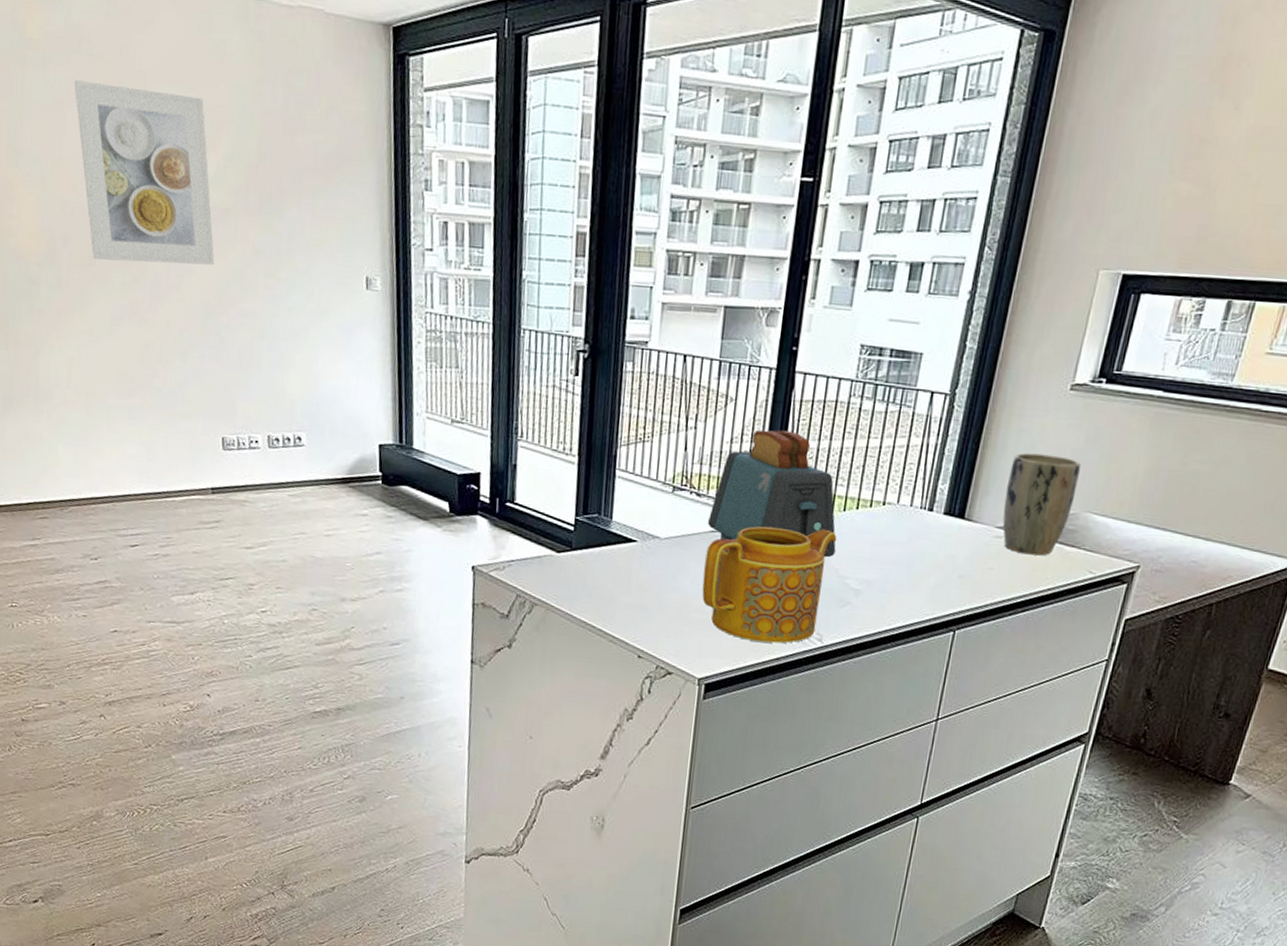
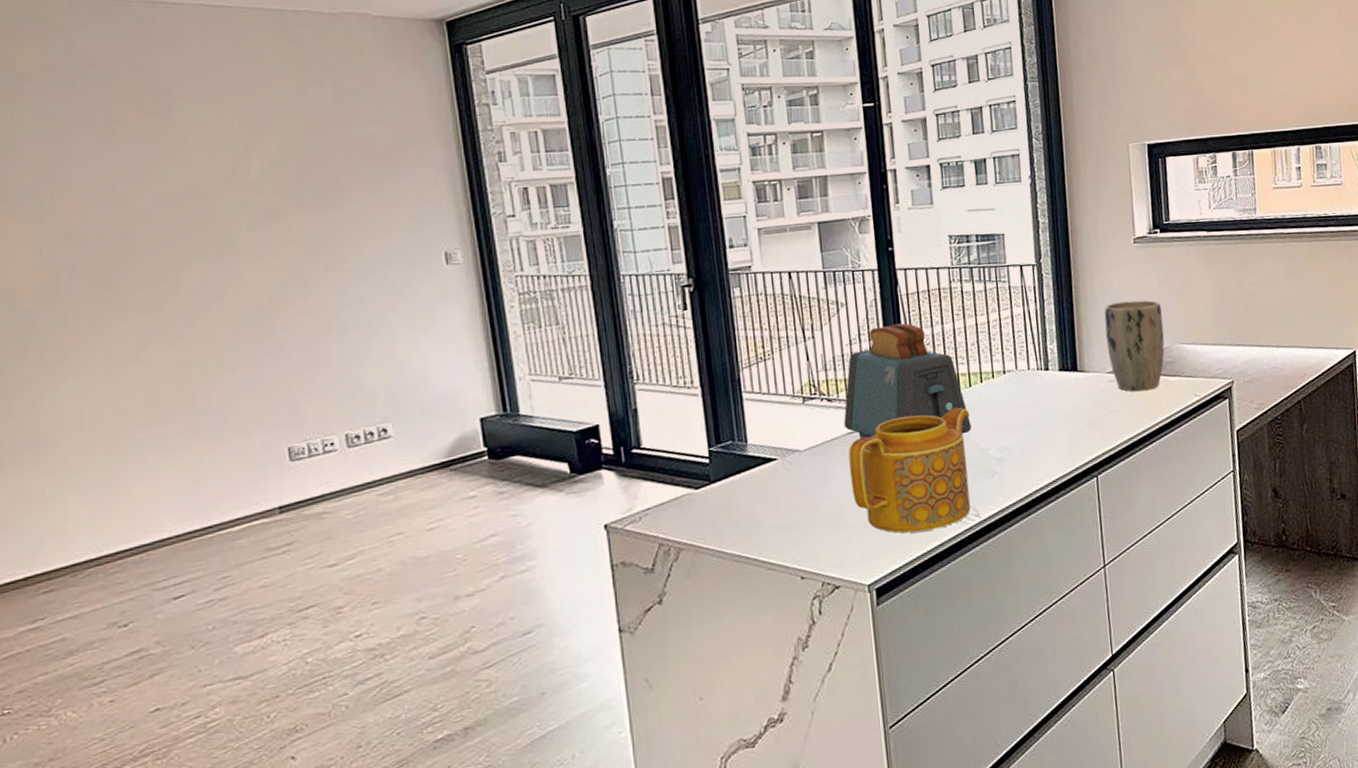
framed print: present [74,80,215,266] -> none [79,105,265,284]

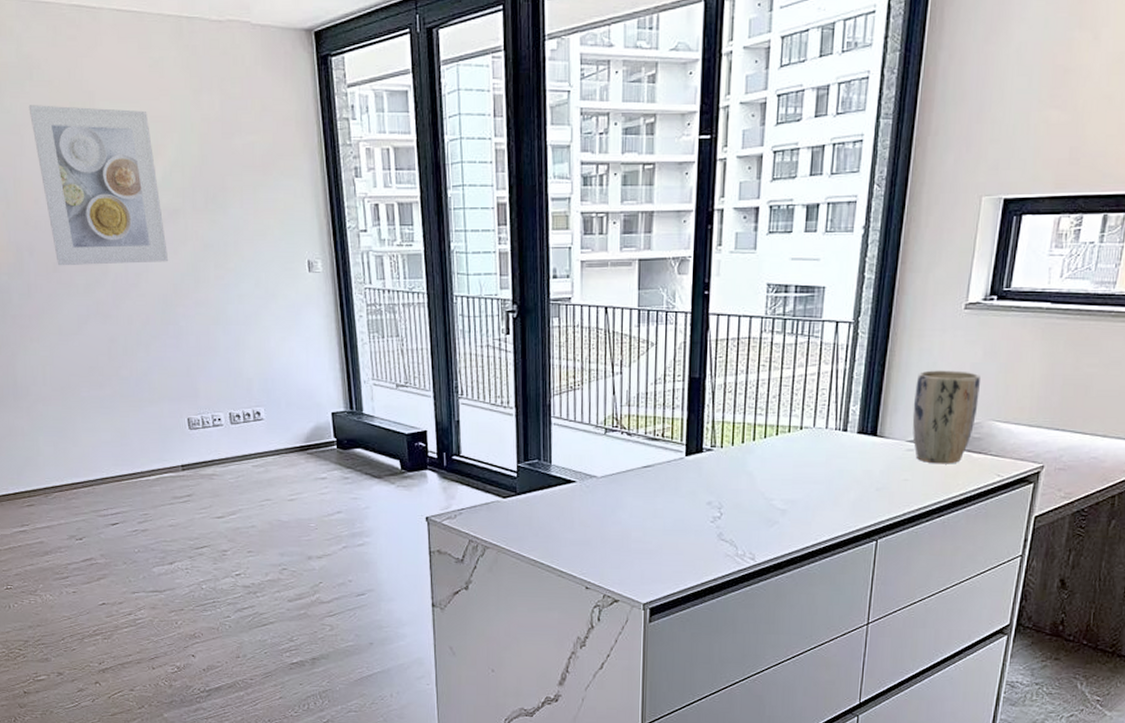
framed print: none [79,105,265,284] -> present [28,105,169,266]
toaster: present [843,323,972,440] -> none [639,368,760,482]
teapot: present [848,407,971,533] -> none [640,456,761,565]

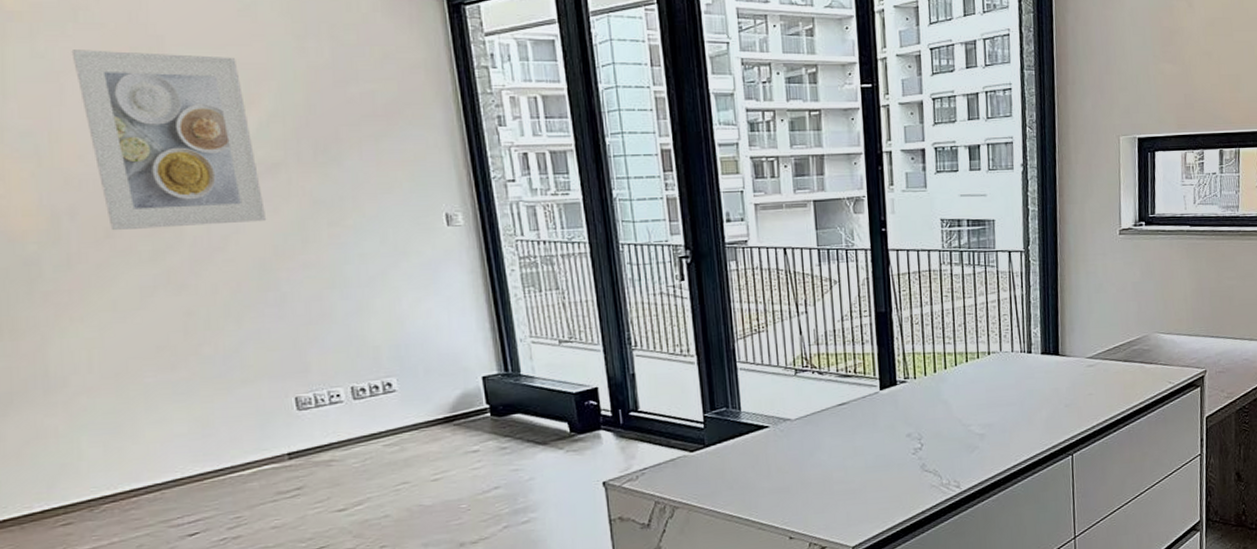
plant pot: present [912,370,980,464] -> none [1087,290,1143,377]

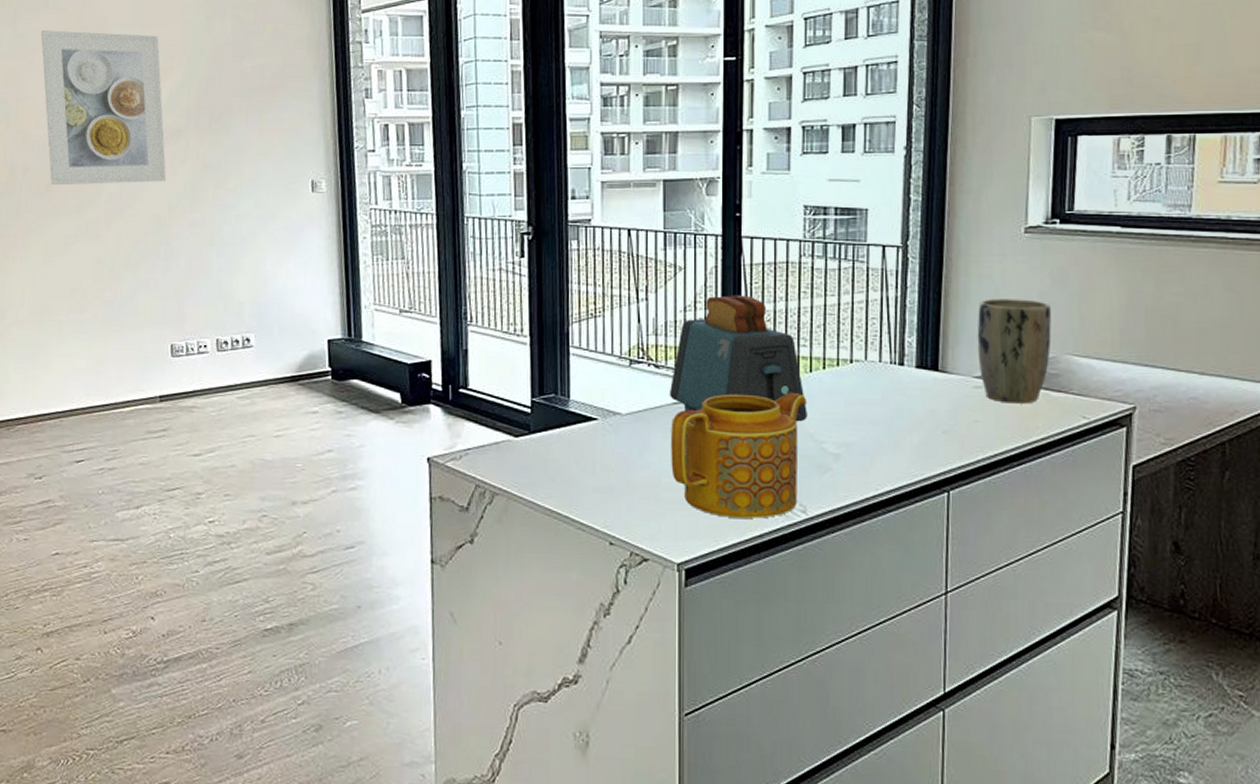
toaster: none [833,302,956,411] -> present [669,295,808,422]
teapot: none [837,384,955,501] -> present [671,392,807,519]
plant pot: none [1087,290,1143,377] -> present [977,298,1052,404]

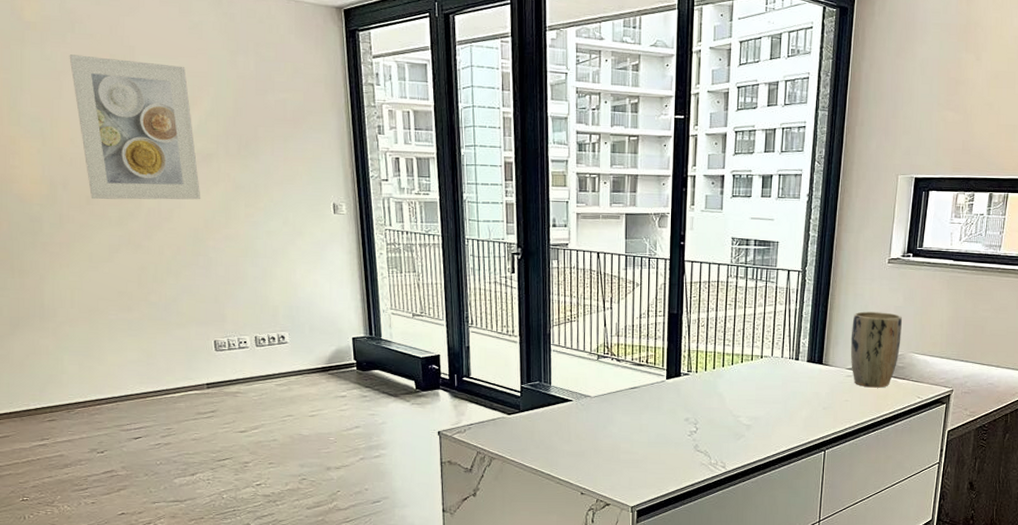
toaster: present [669,295,808,422] -> none [627,306,729,402]
teapot: present [671,392,807,519] -> none [628,380,729,473]

